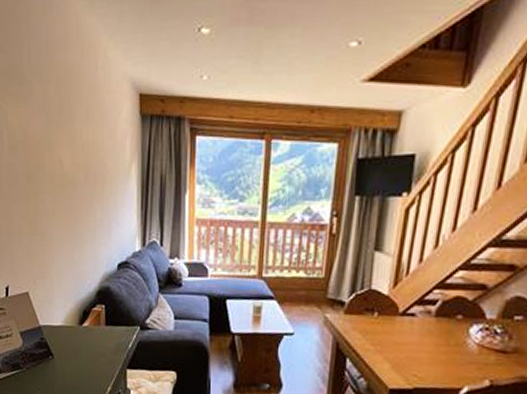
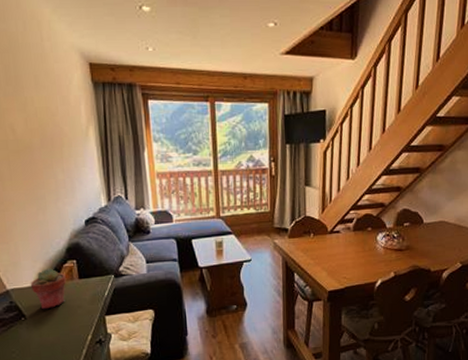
potted succulent: none [60,309,94,351] -> present [30,268,67,309]

